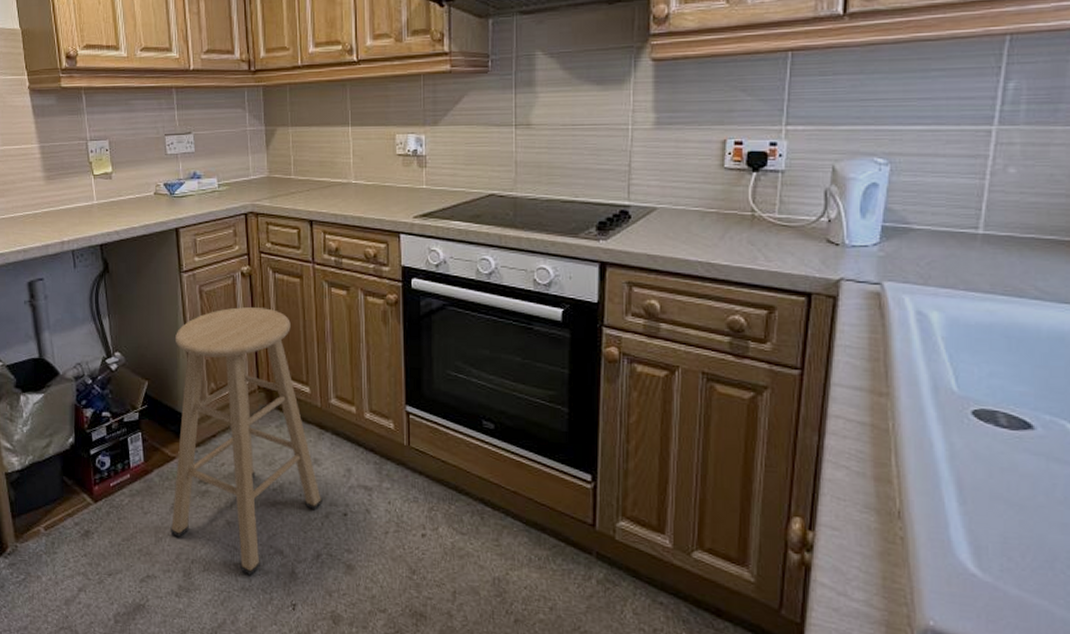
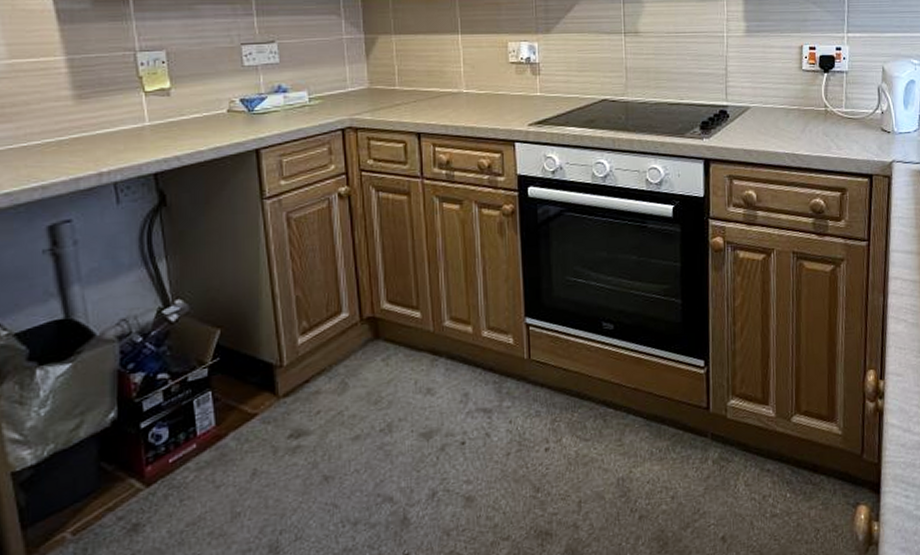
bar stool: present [170,307,323,575] -> none [251,230,438,533]

